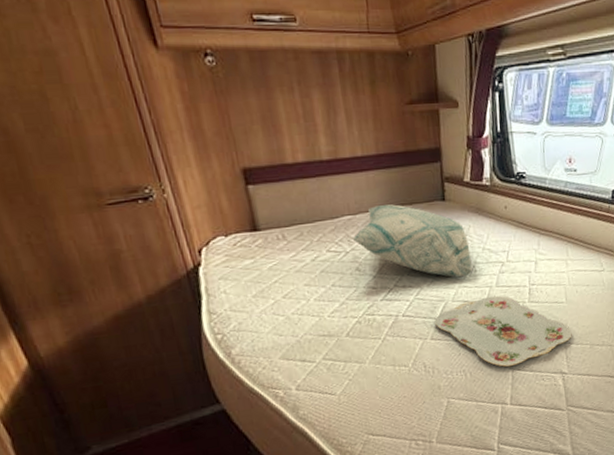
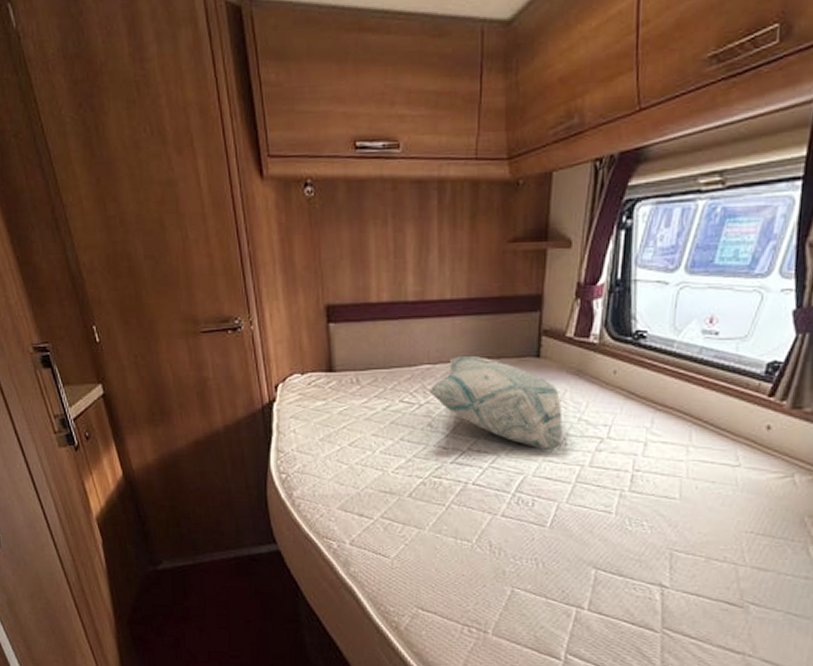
serving tray: present [434,295,572,367] -> none [509,477,682,566]

